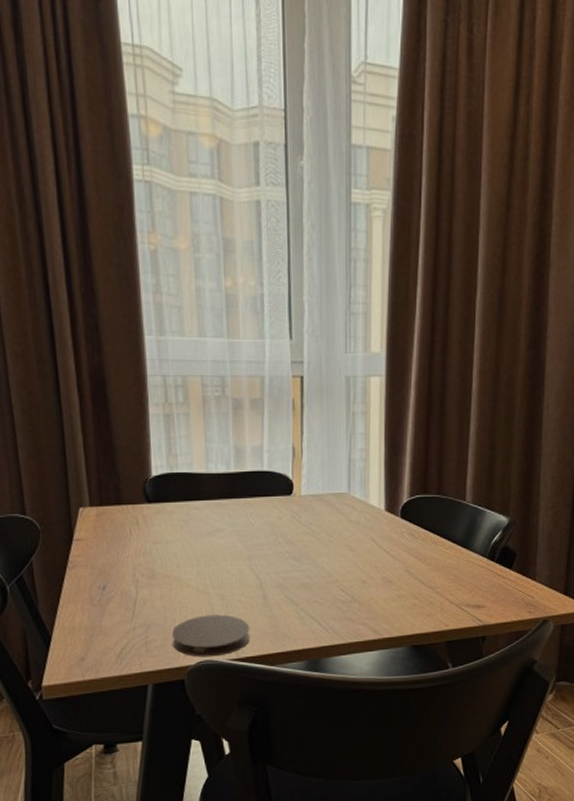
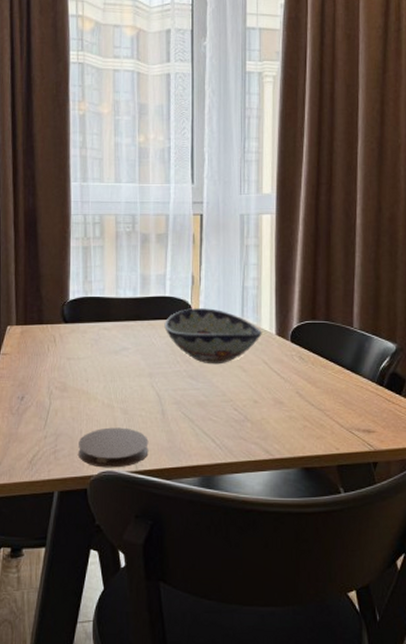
decorative bowl: none [263,482,370,544] -> present [164,307,262,365]

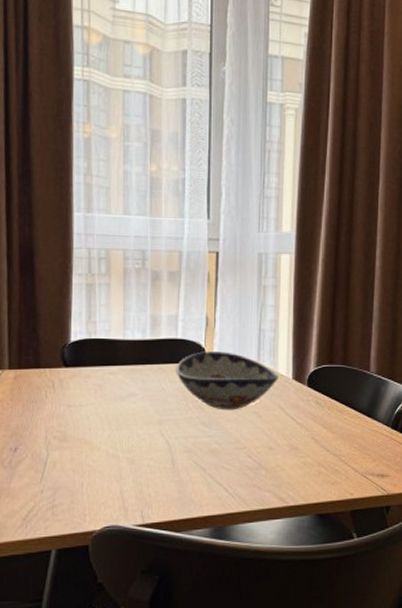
coaster: present [78,427,149,468] -> none [79,478,157,522]

